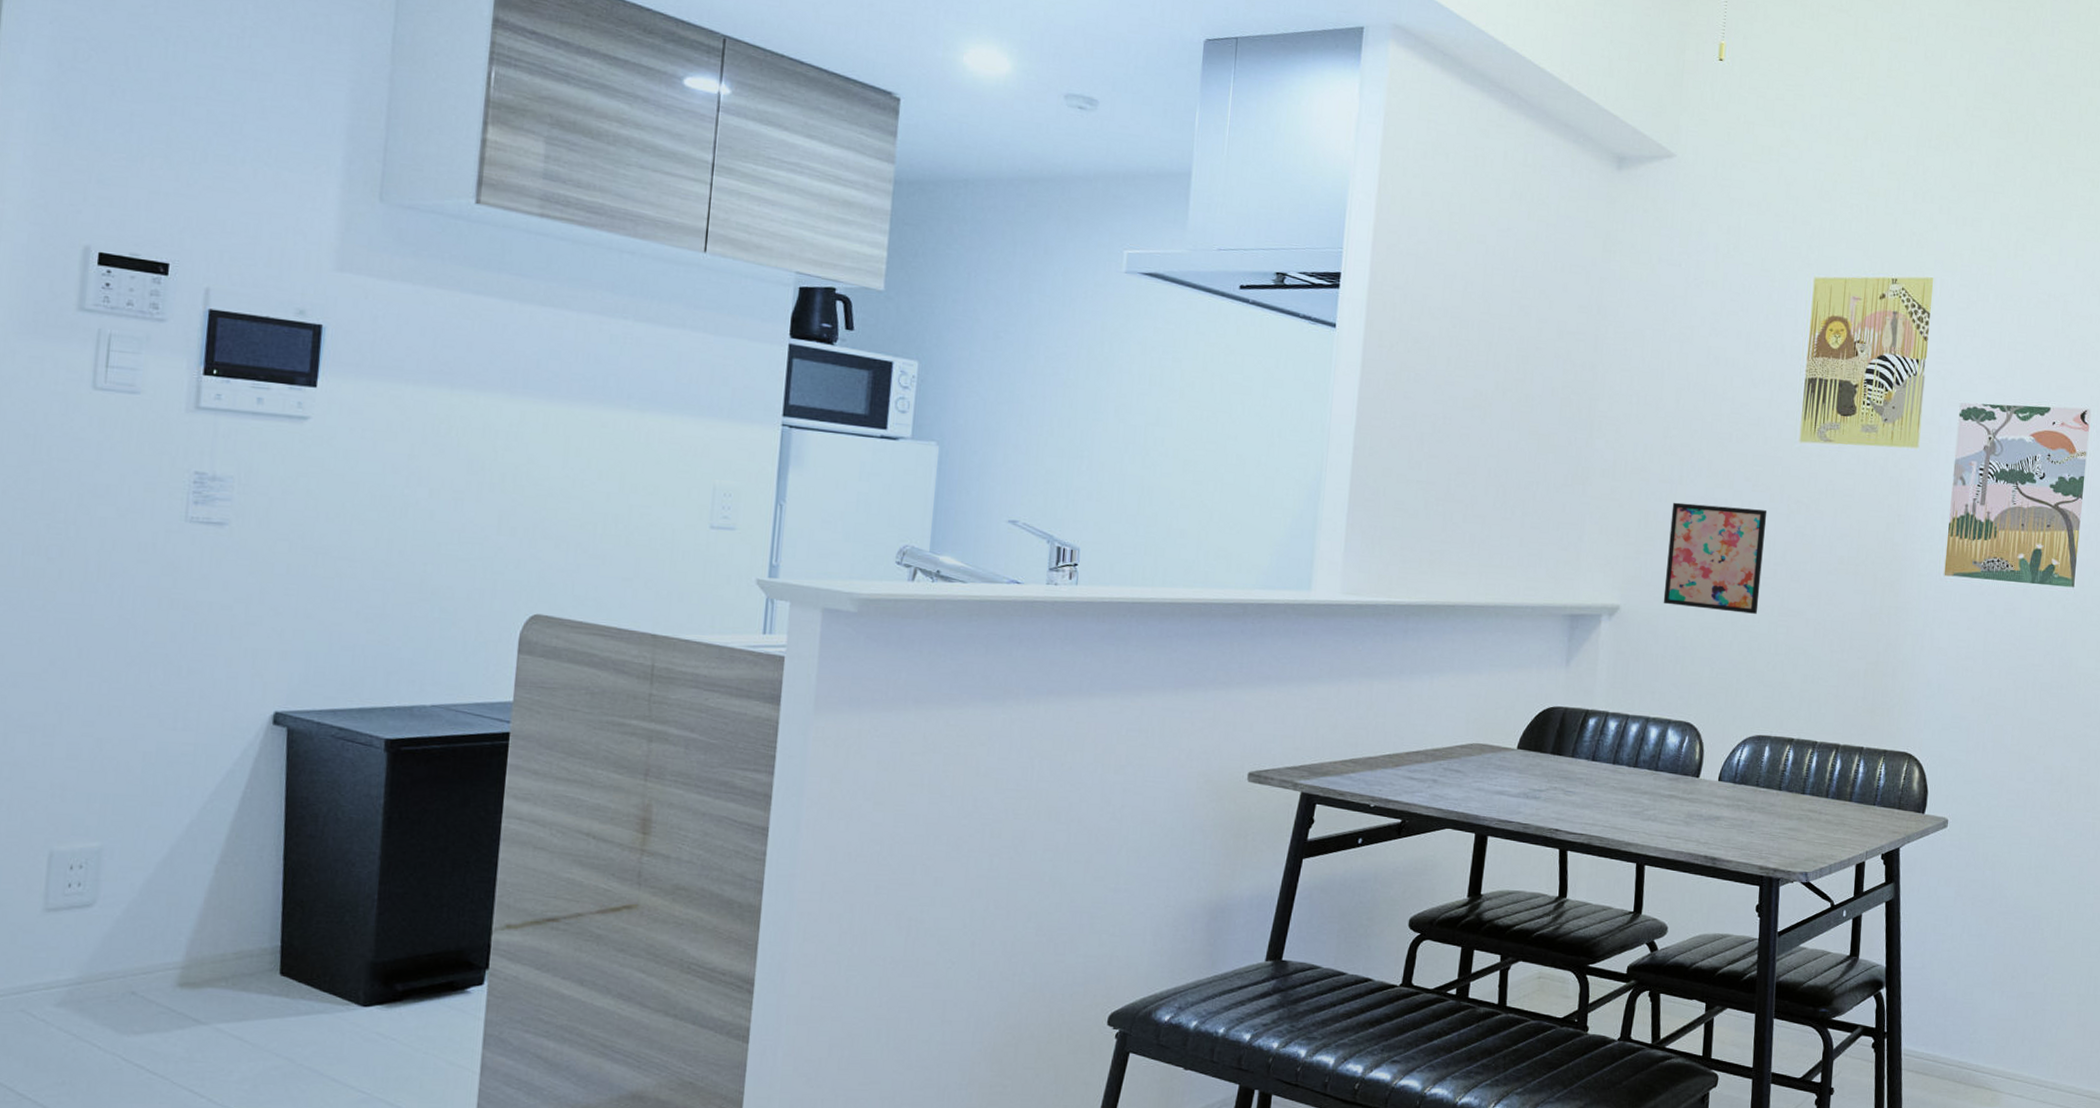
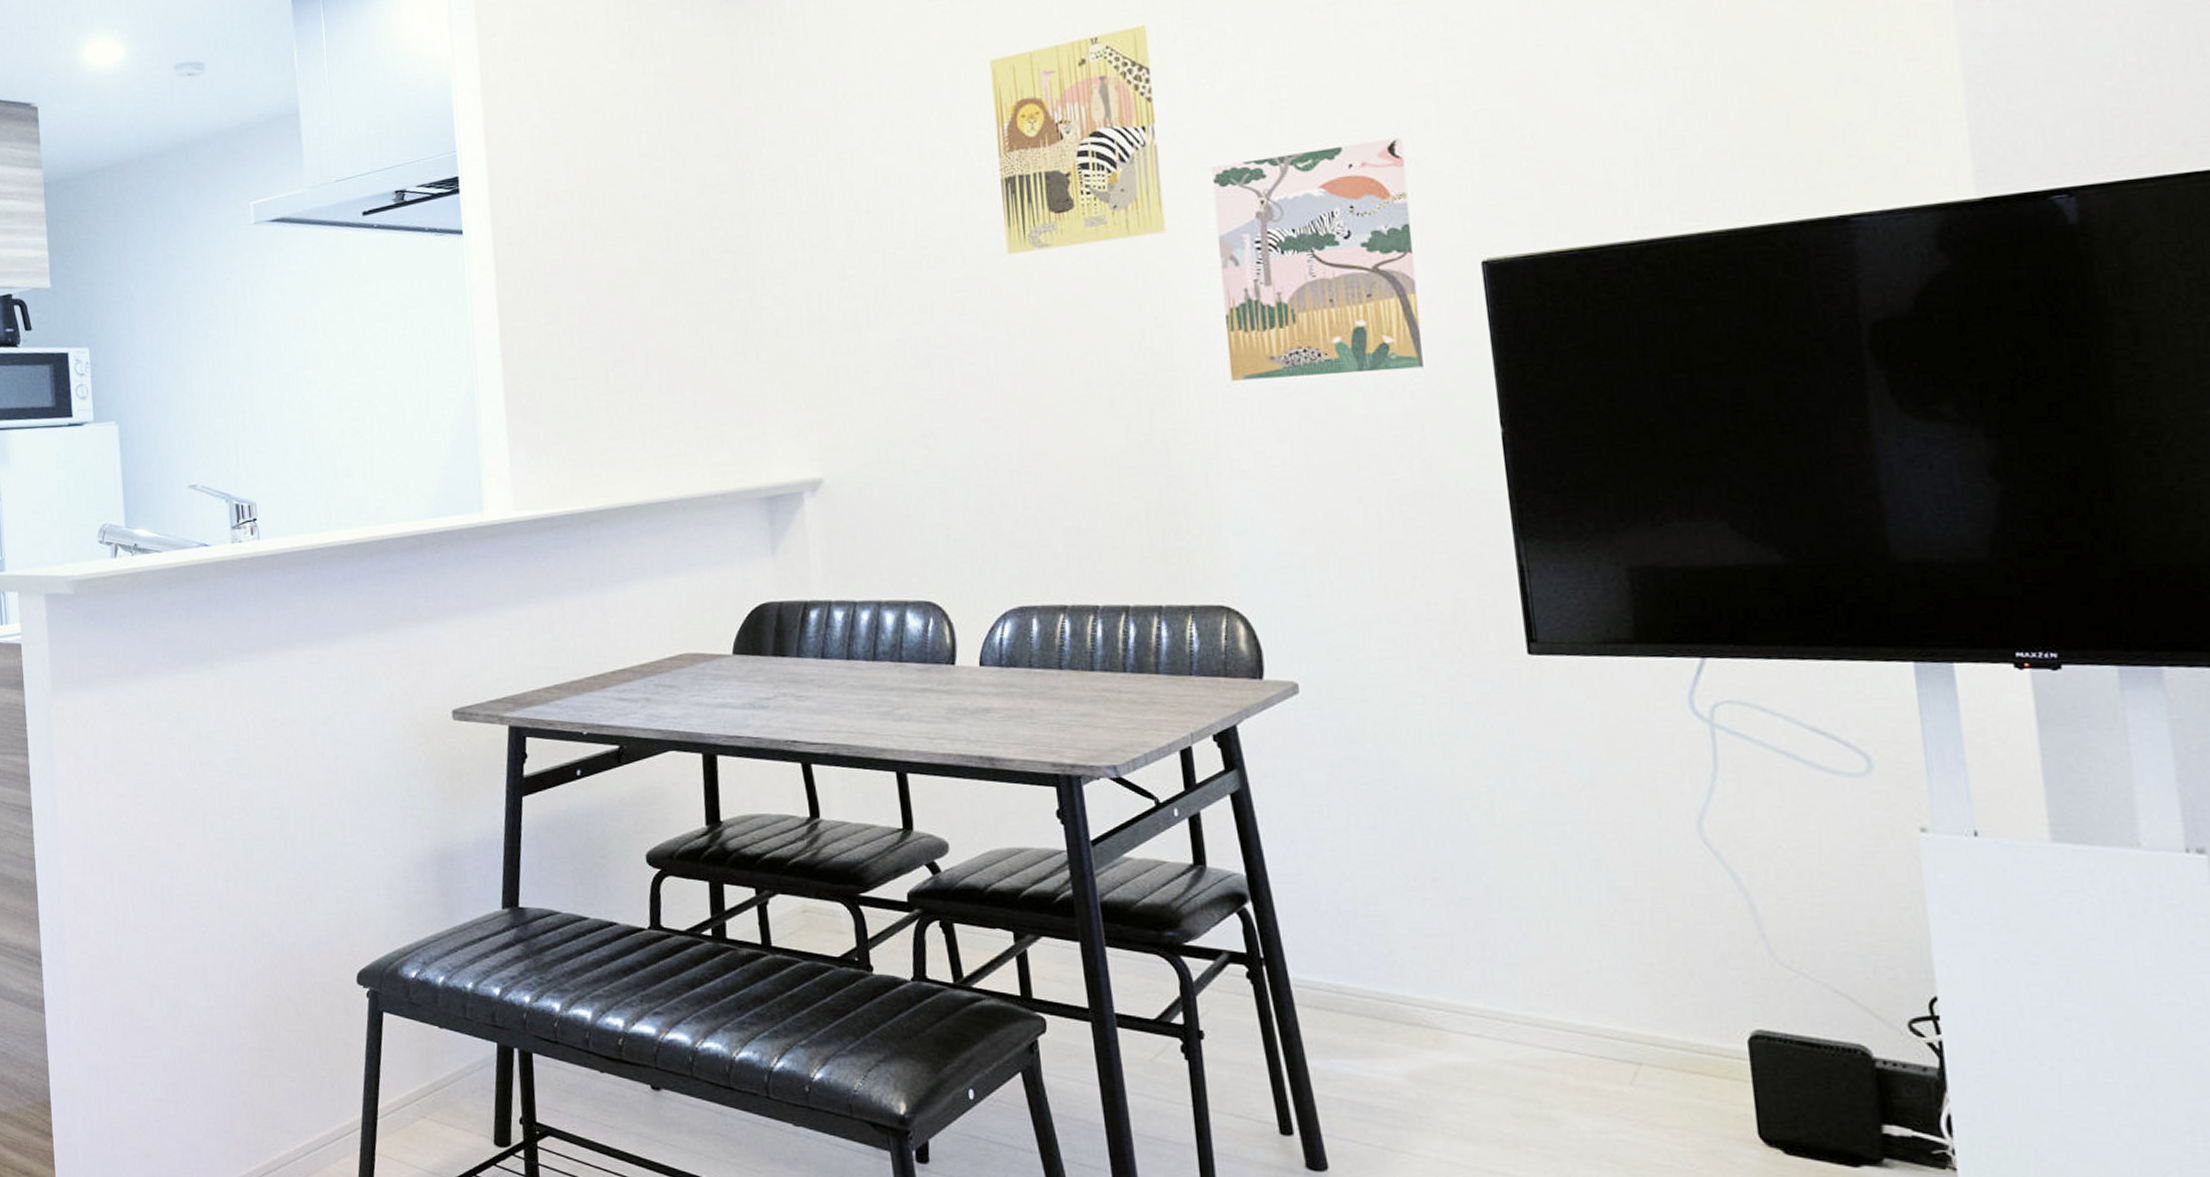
wall art: present [1663,502,1767,614] -> none [864,341,993,469]

